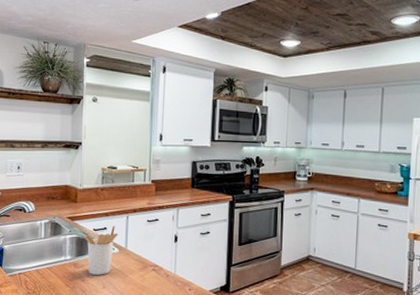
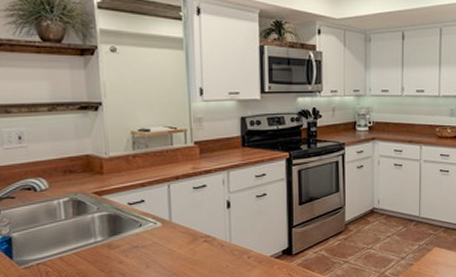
utensil holder: present [84,226,118,275] -> none [117,197,159,255]

